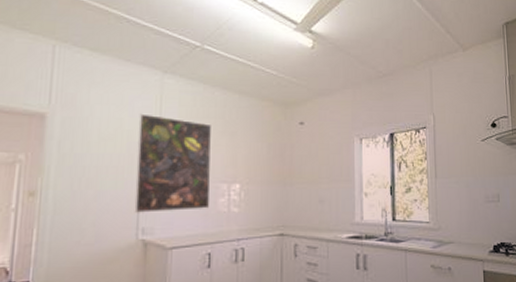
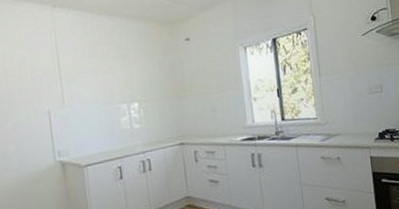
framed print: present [134,113,212,213] -> none [37,48,115,139]

